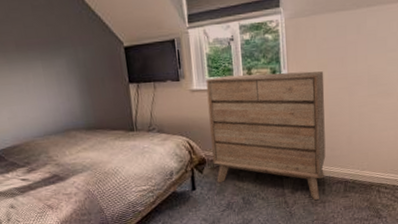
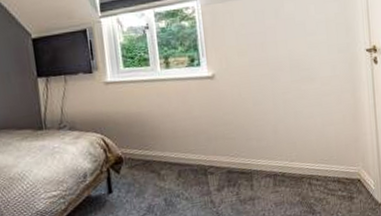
dresser: present [206,71,326,200] -> none [120,58,252,197]

